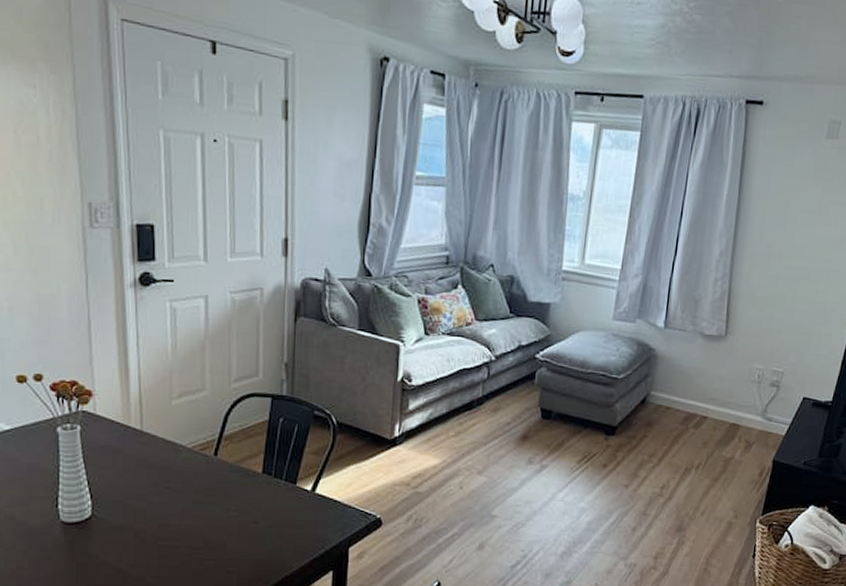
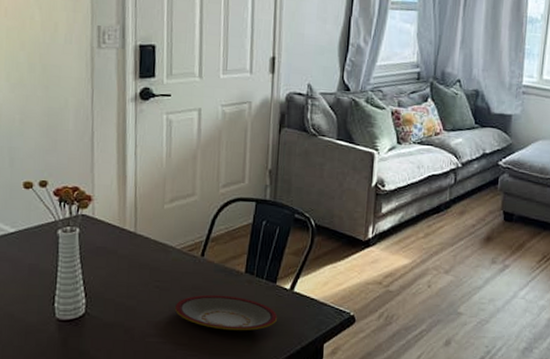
plate: none [189,496,299,534] -> present [175,294,278,331]

